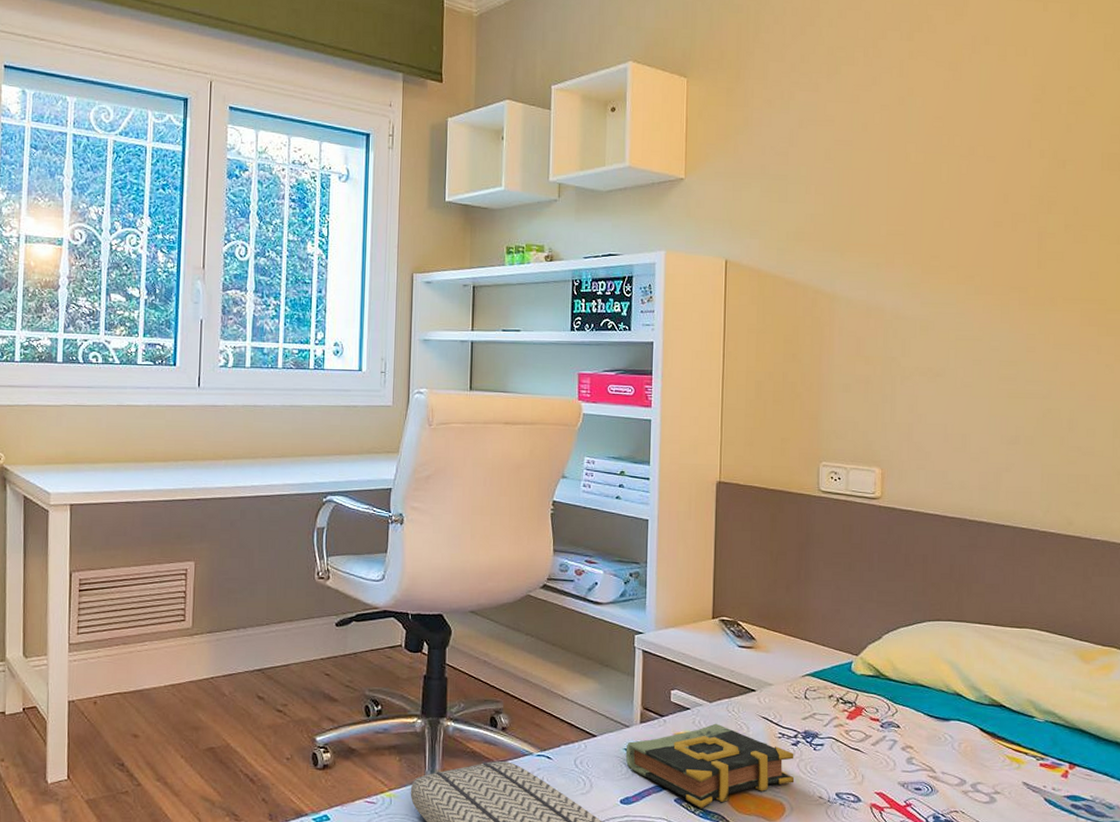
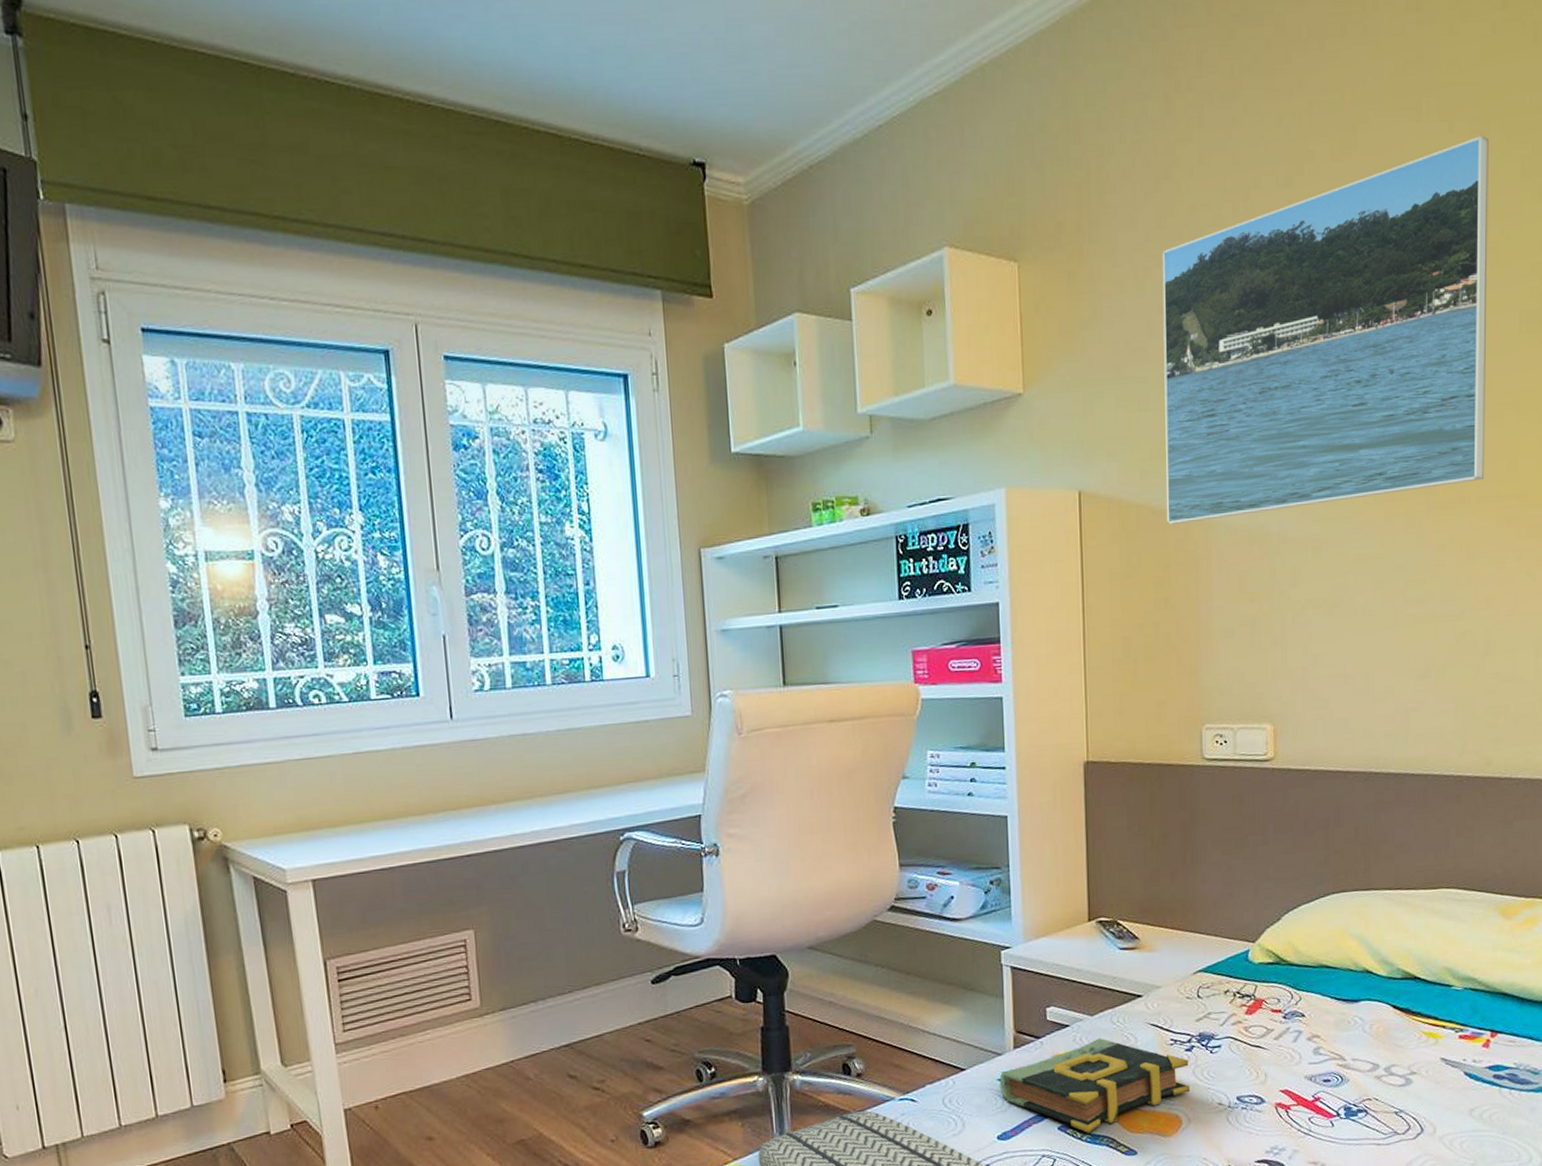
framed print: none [797,15,1077,294] -> present [1162,136,1489,524]

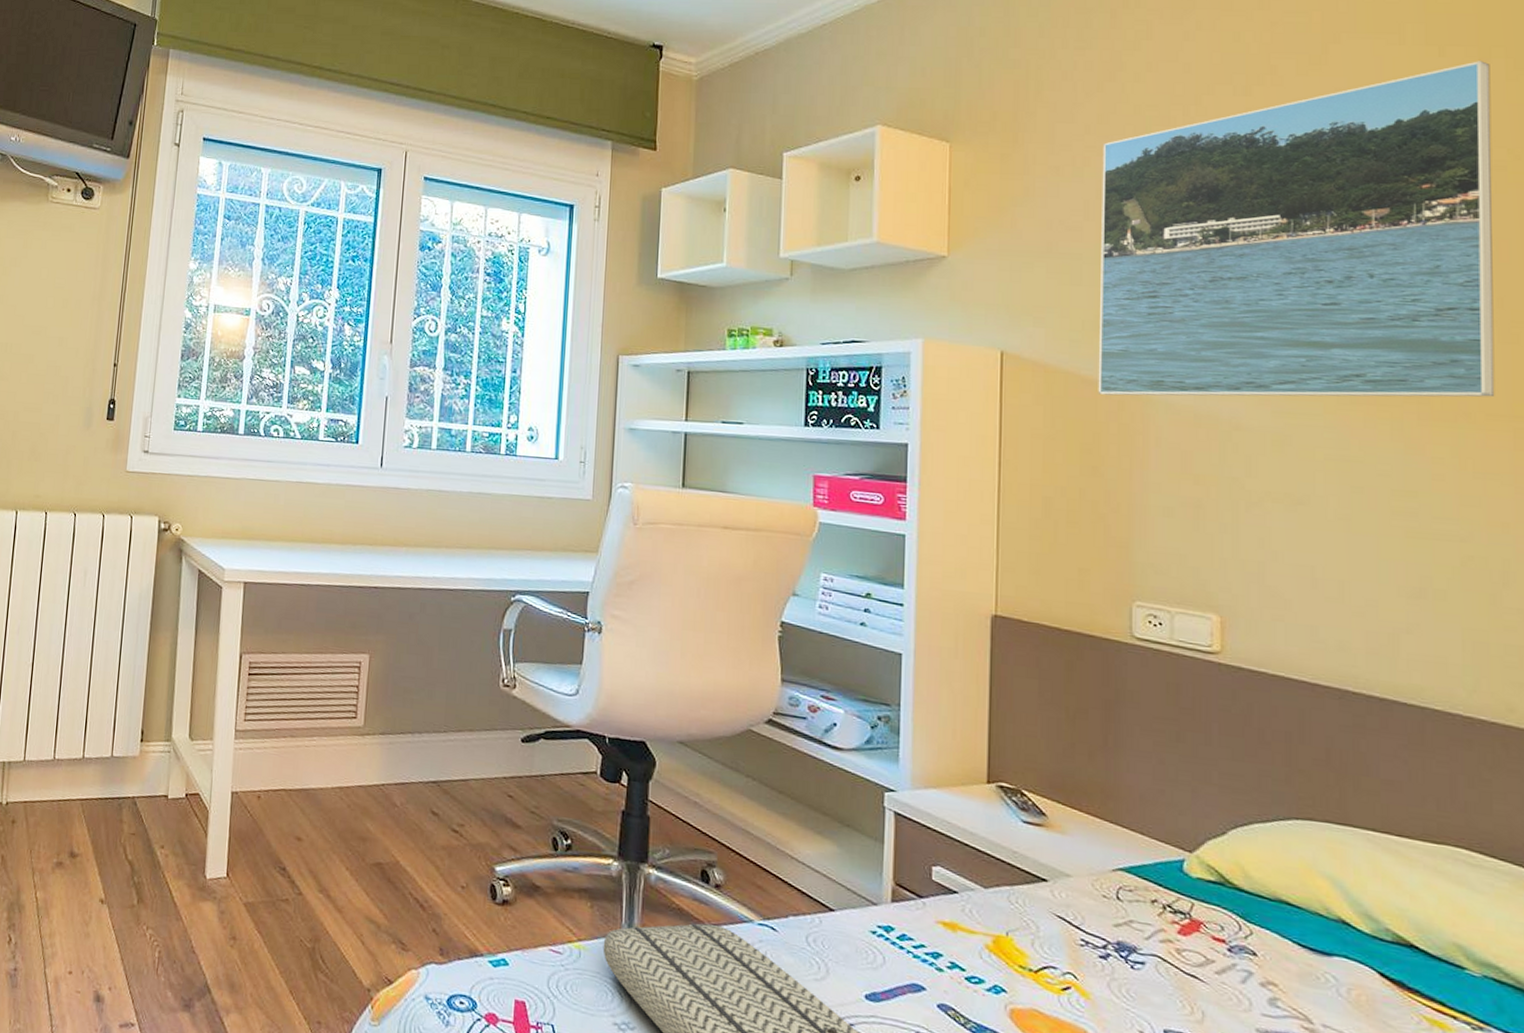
book: present [999,1037,1191,1134] -> none [872,915,1104,1022]

